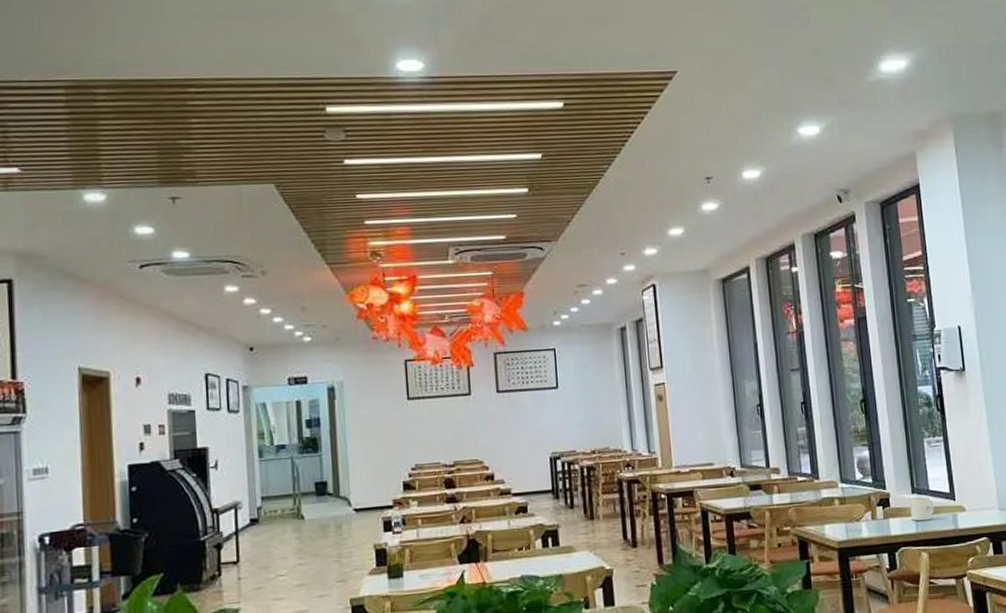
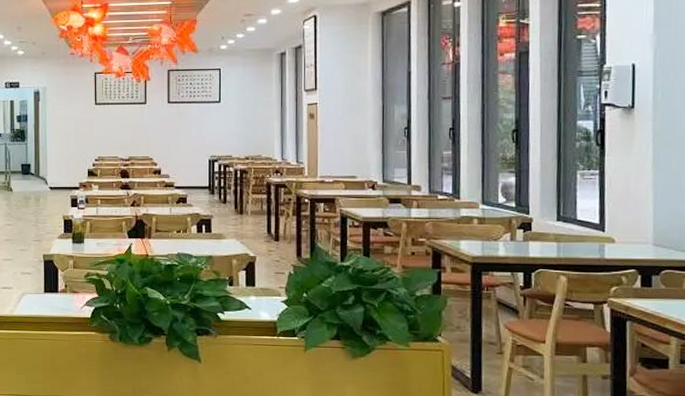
mug: present [910,497,934,523] -> none [553,225,580,249]

